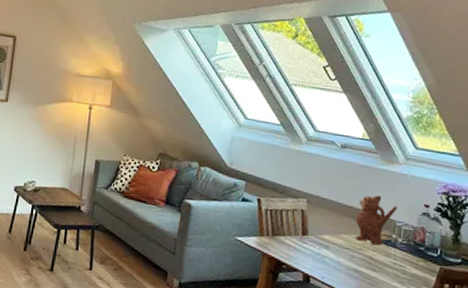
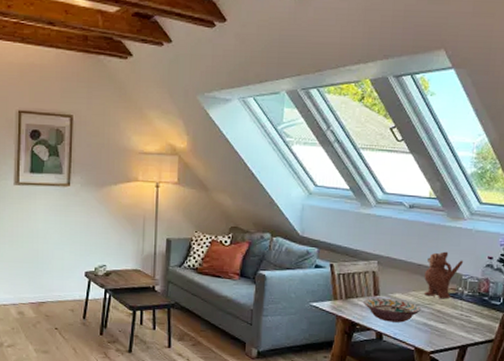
decorative bowl: none [291,237,352,267] -> present [364,298,422,323]

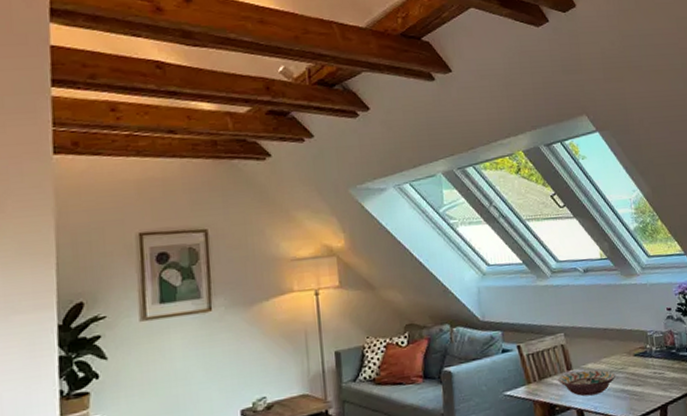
teapot: present [423,251,463,299] -> none [611,310,645,361]

